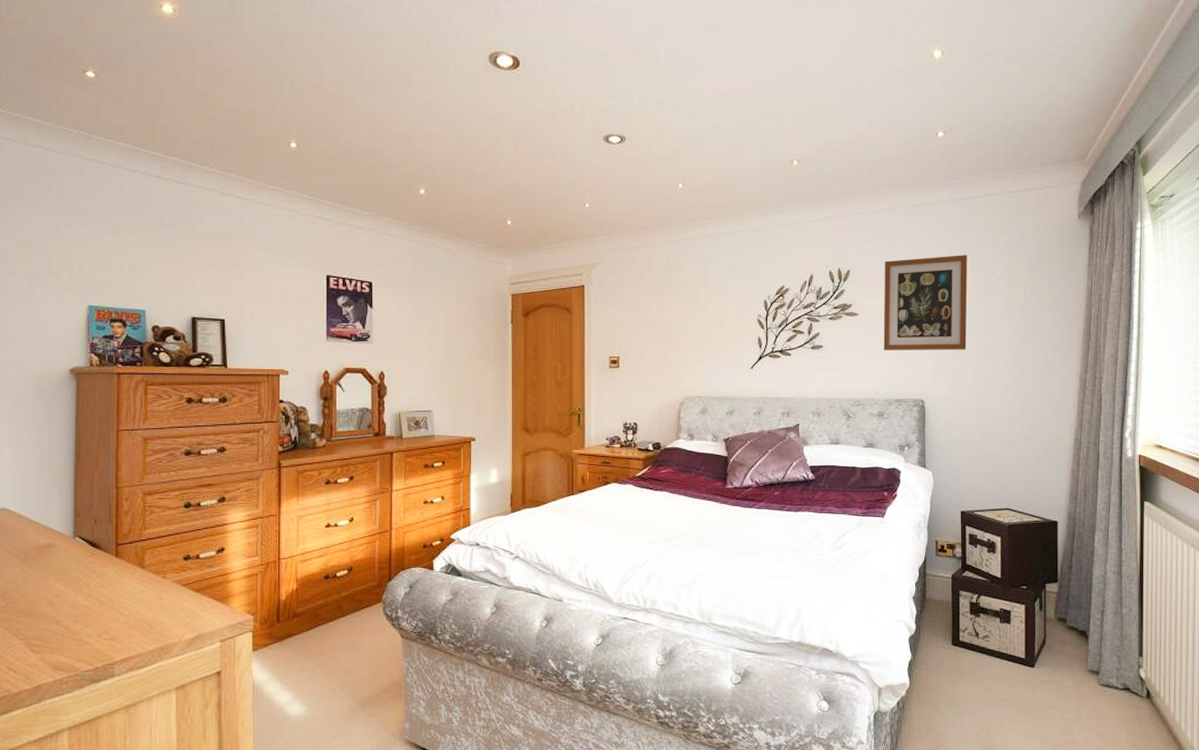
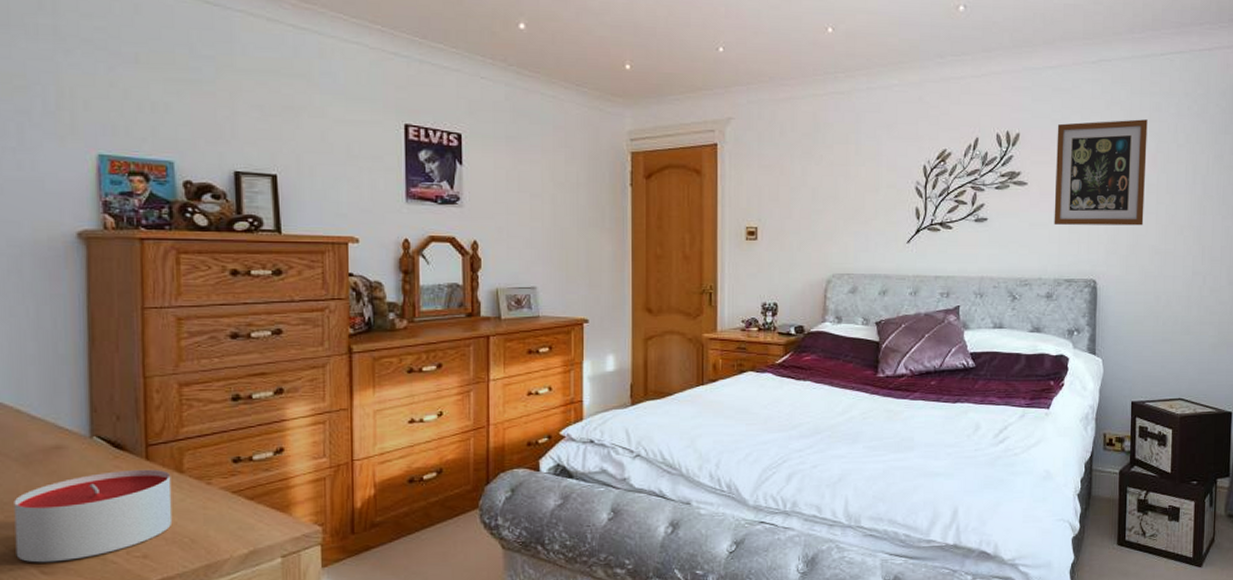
candle: none [13,564,135,643] -> present [14,469,173,563]

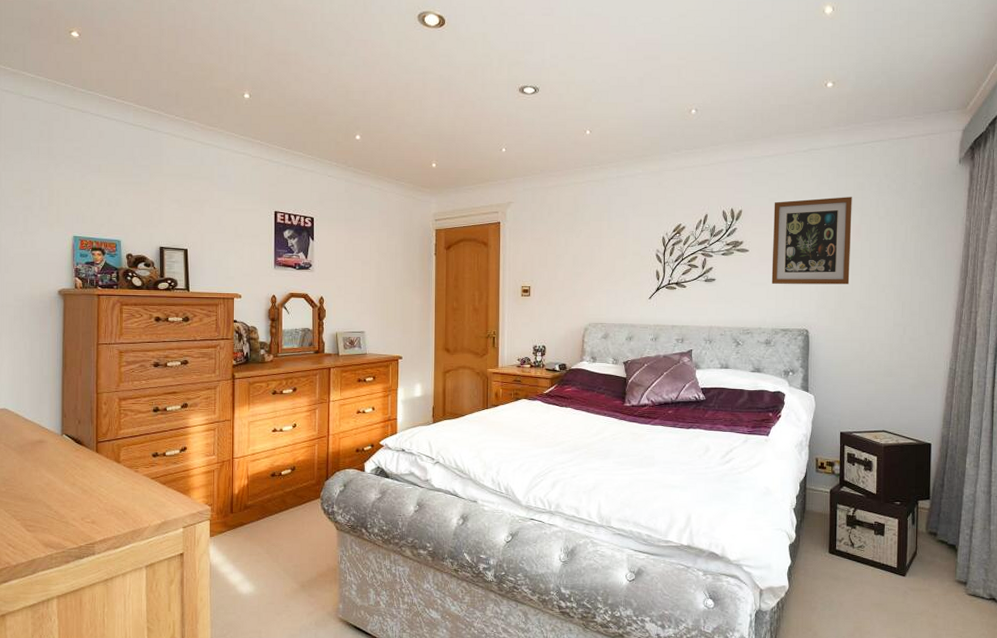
candle: present [14,469,173,563] -> none [12,459,112,523]

